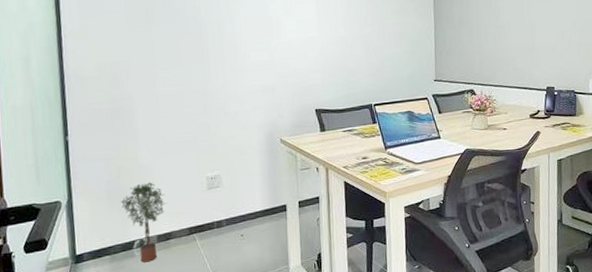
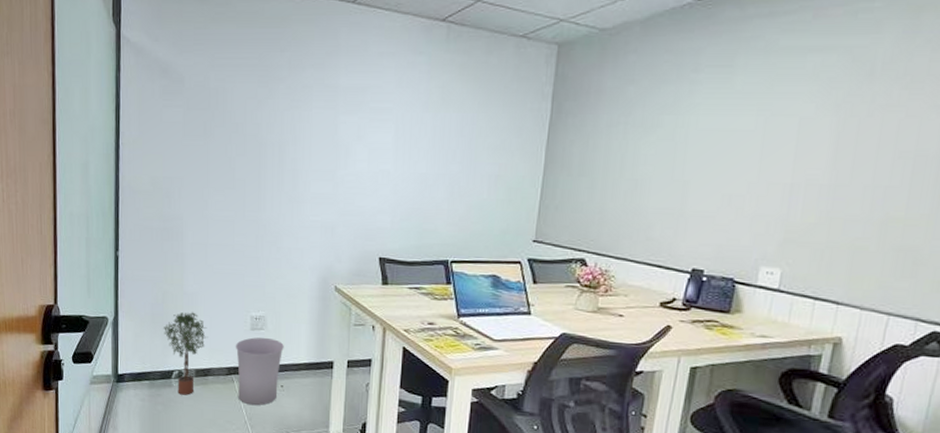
waste bin: none [194,193,240,258] -> present [235,337,284,405]

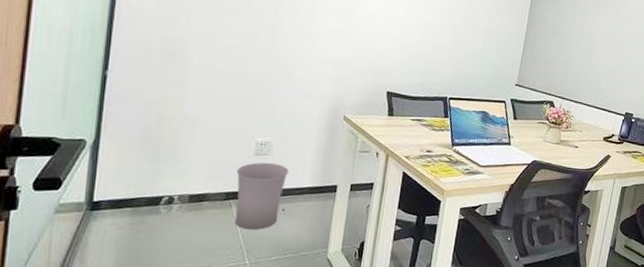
potted tree: present [164,312,208,395] -> none [155,136,207,222]

